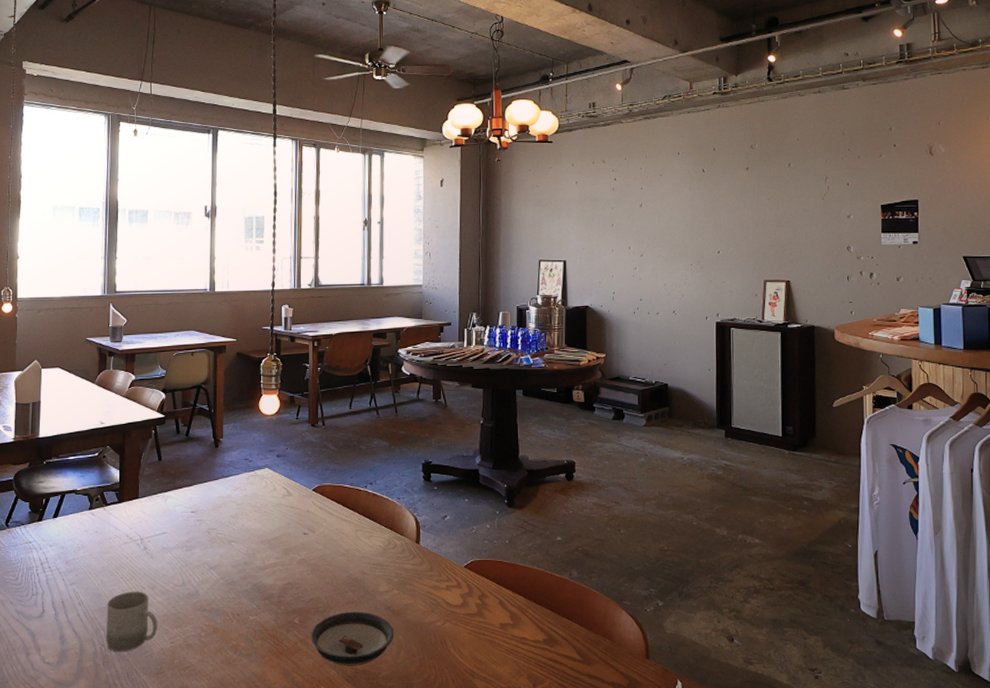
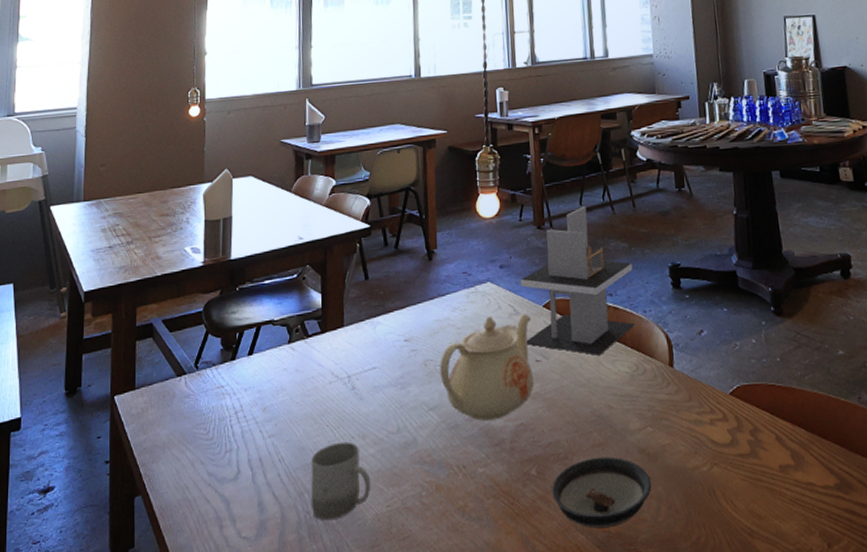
teapot: none [221,495,302,579] -> present [440,313,534,421]
napkin holder: none [293,410,391,531] -> present [520,206,635,355]

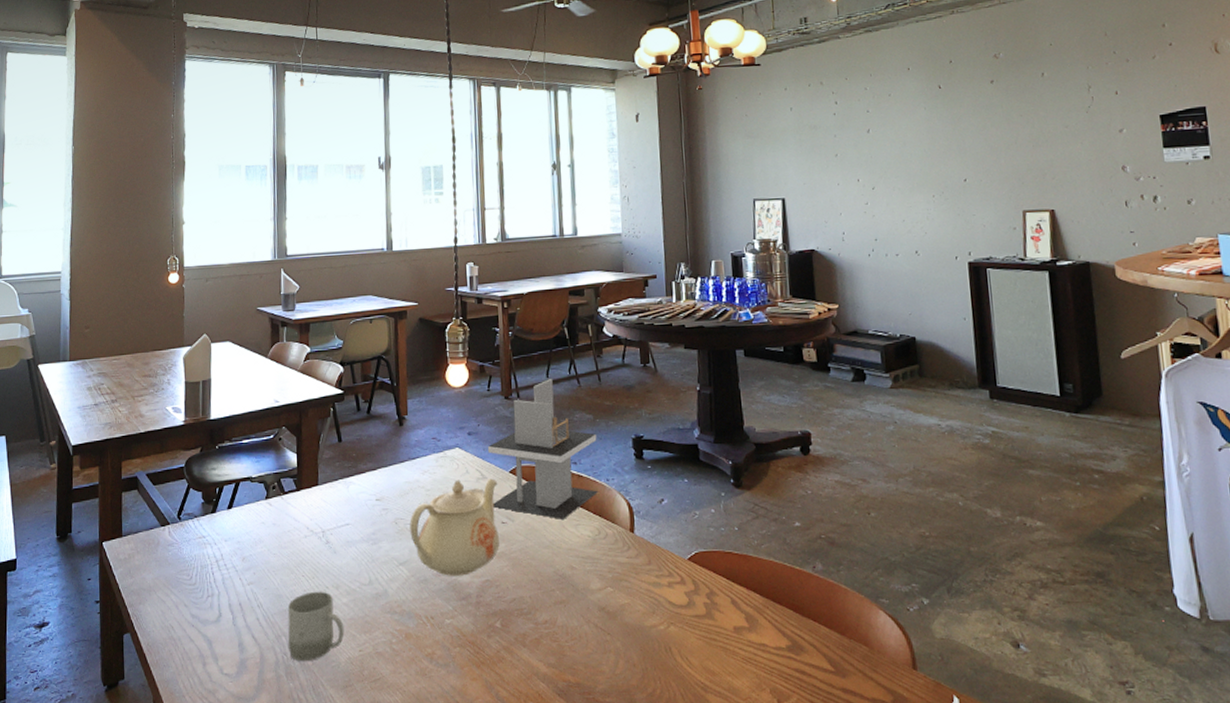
saucer: present [552,456,652,529] -> none [515,613,611,678]

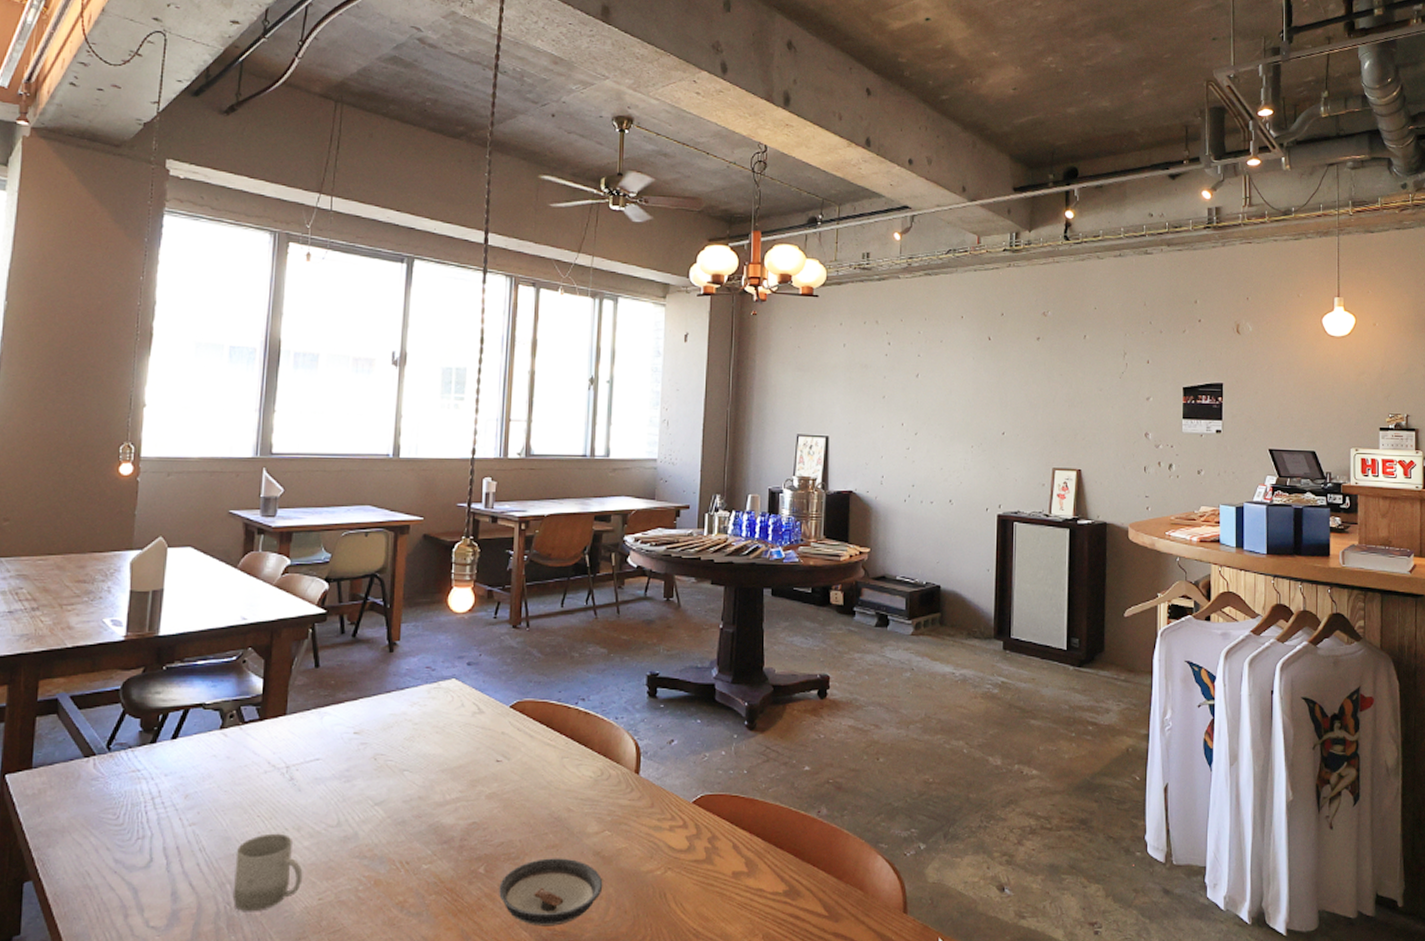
teapot: present [410,478,499,576] -> none [390,713,496,818]
napkin holder: present [487,379,598,519] -> none [487,609,609,759]
saucer: none [515,613,611,678] -> present [499,858,603,927]

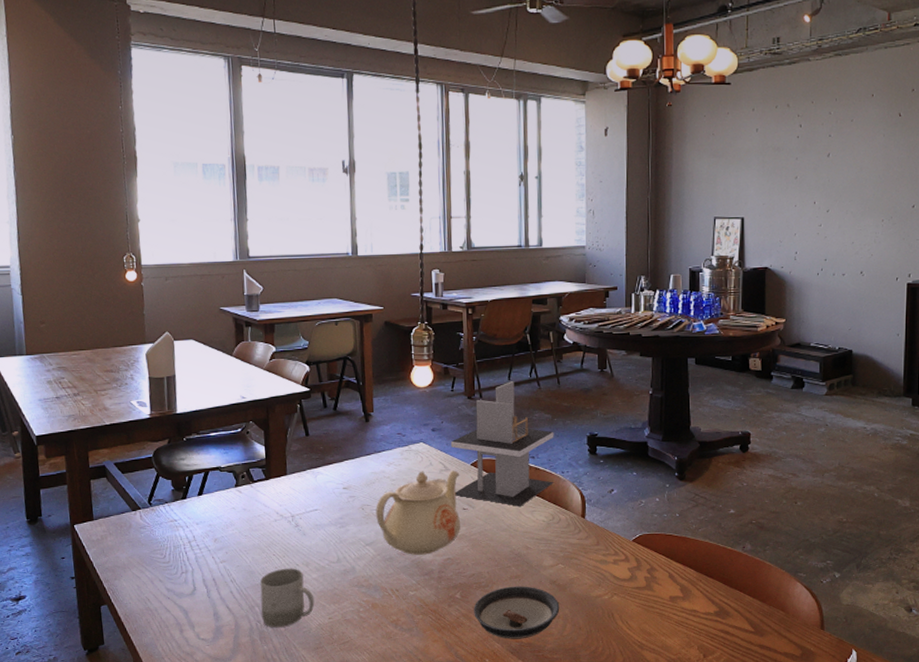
teapot: none [390,713,496,818] -> present [376,470,460,555]
napkin holder: none [487,609,609,759] -> present [450,381,554,506]

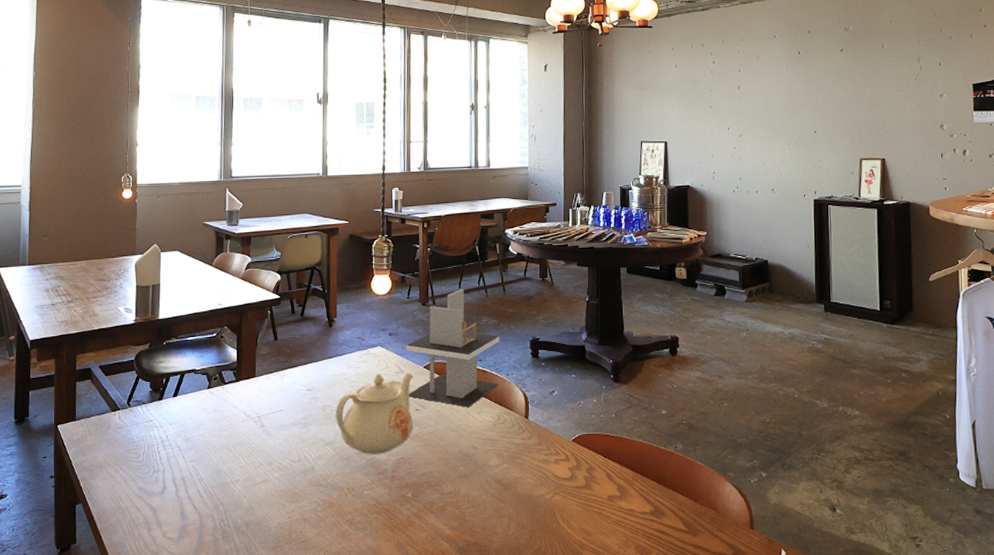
cup: present [260,568,315,628] -> none [225,467,276,527]
saucer: present [474,586,560,639] -> none [424,485,505,539]

